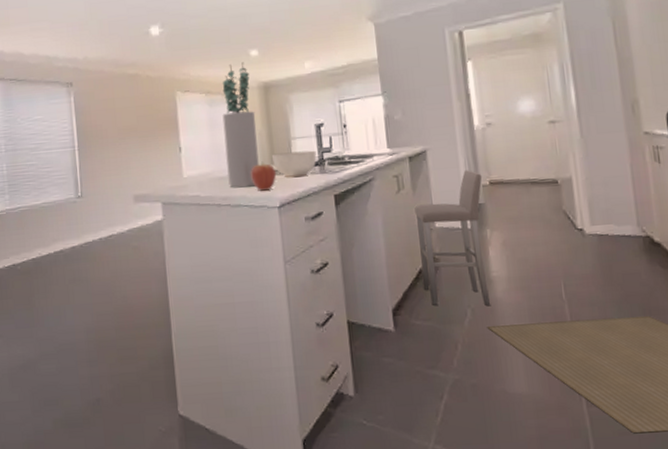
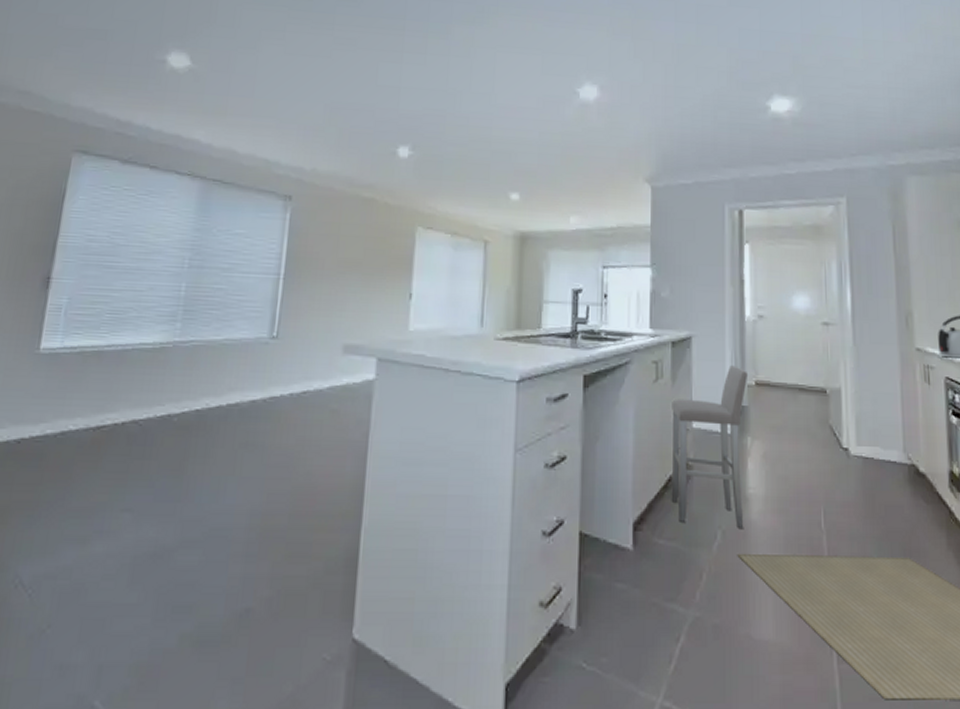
vase: present [222,62,259,188] -> none [462,205,506,353]
fruit: present [251,161,277,191] -> none [490,324,521,360]
bowl: present [271,150,317,178] -> none [517,317,570,349]

